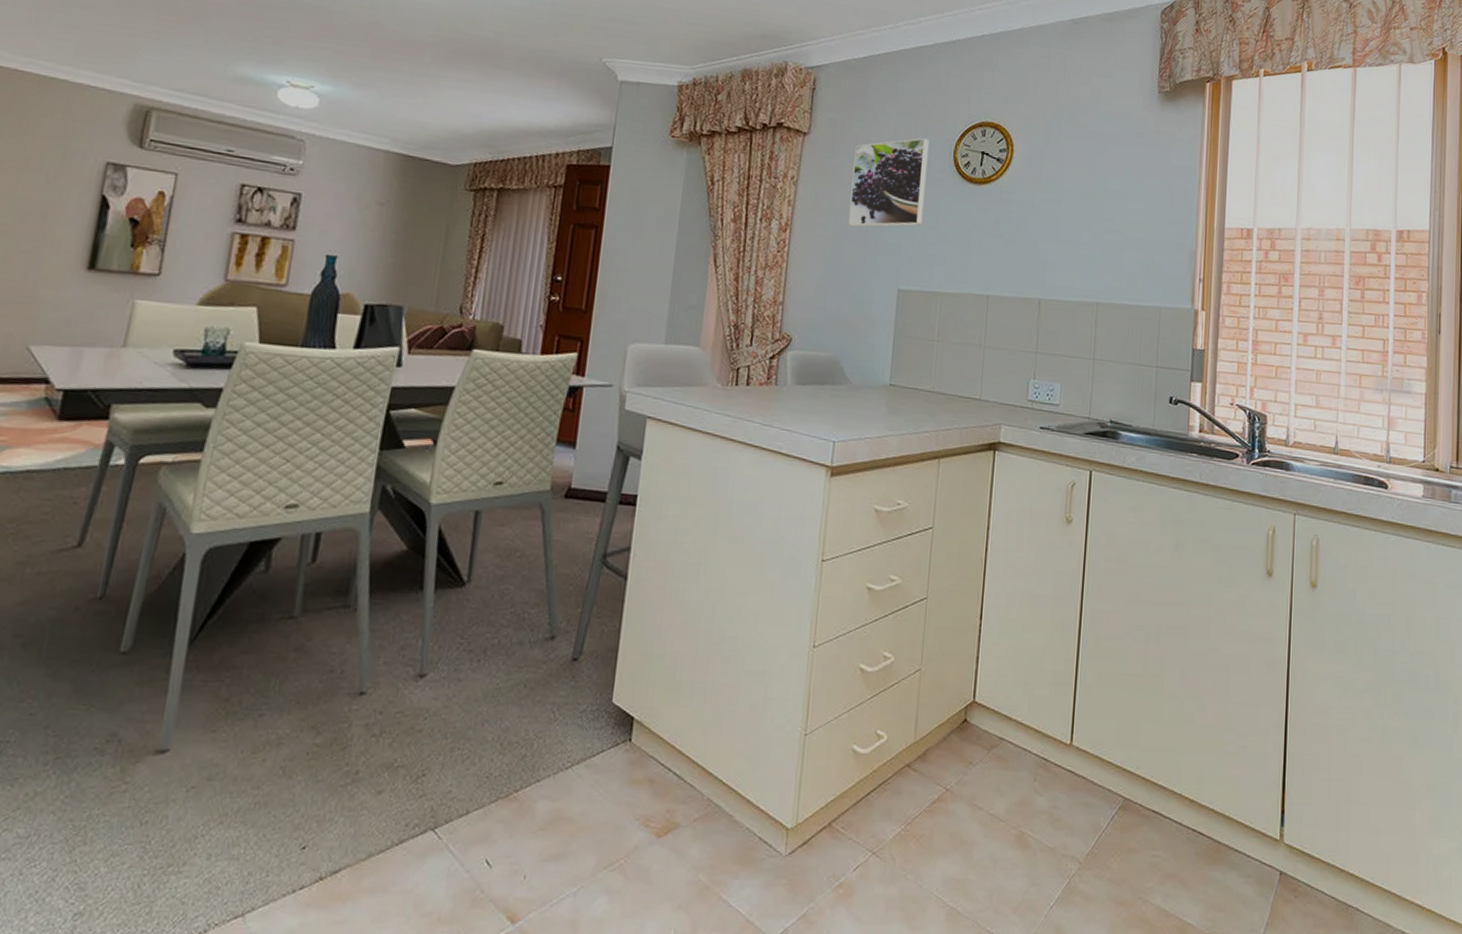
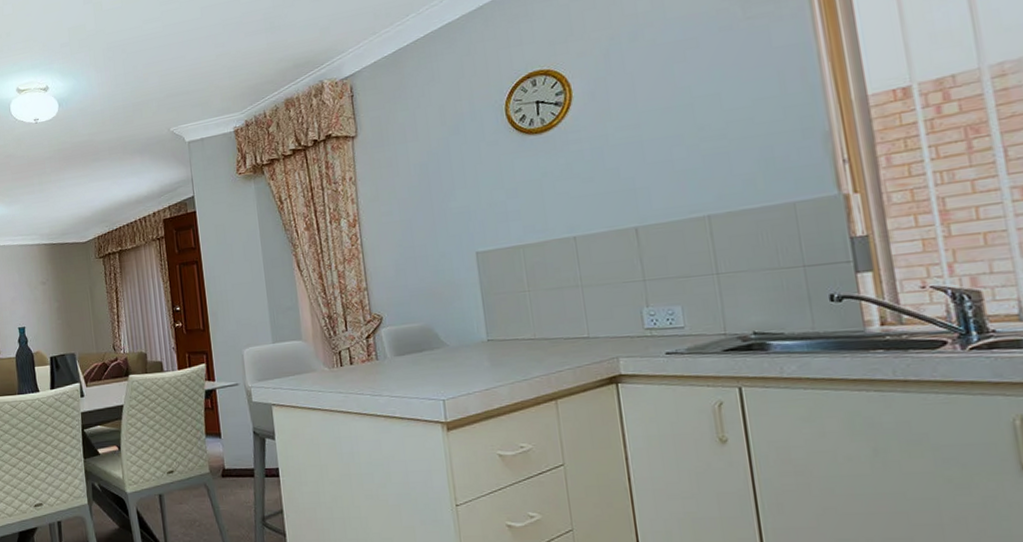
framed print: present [848,138,929,227] -> none [403,106,487,207]

